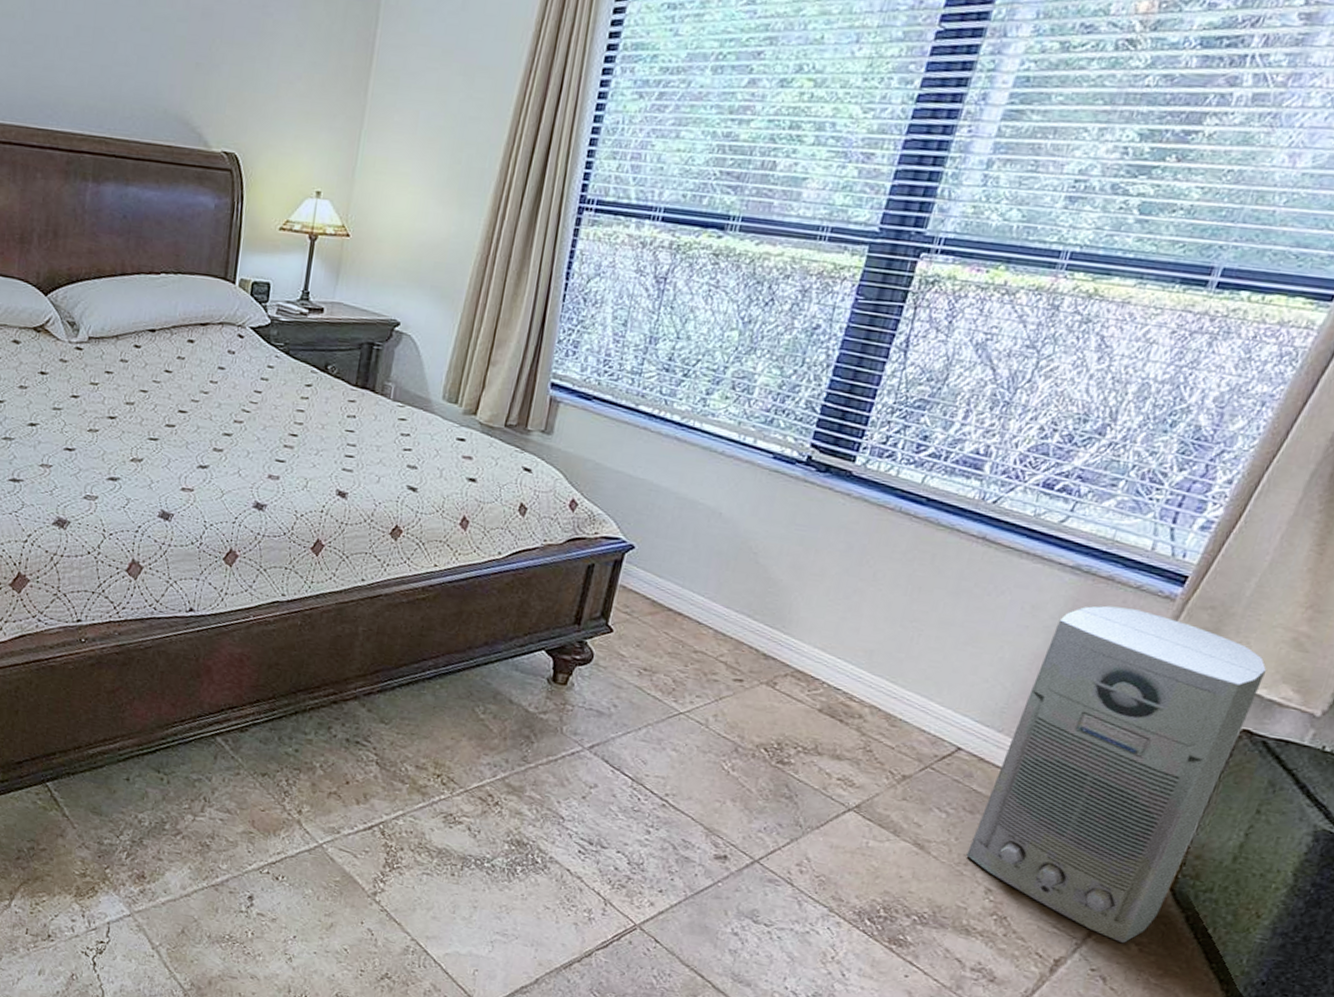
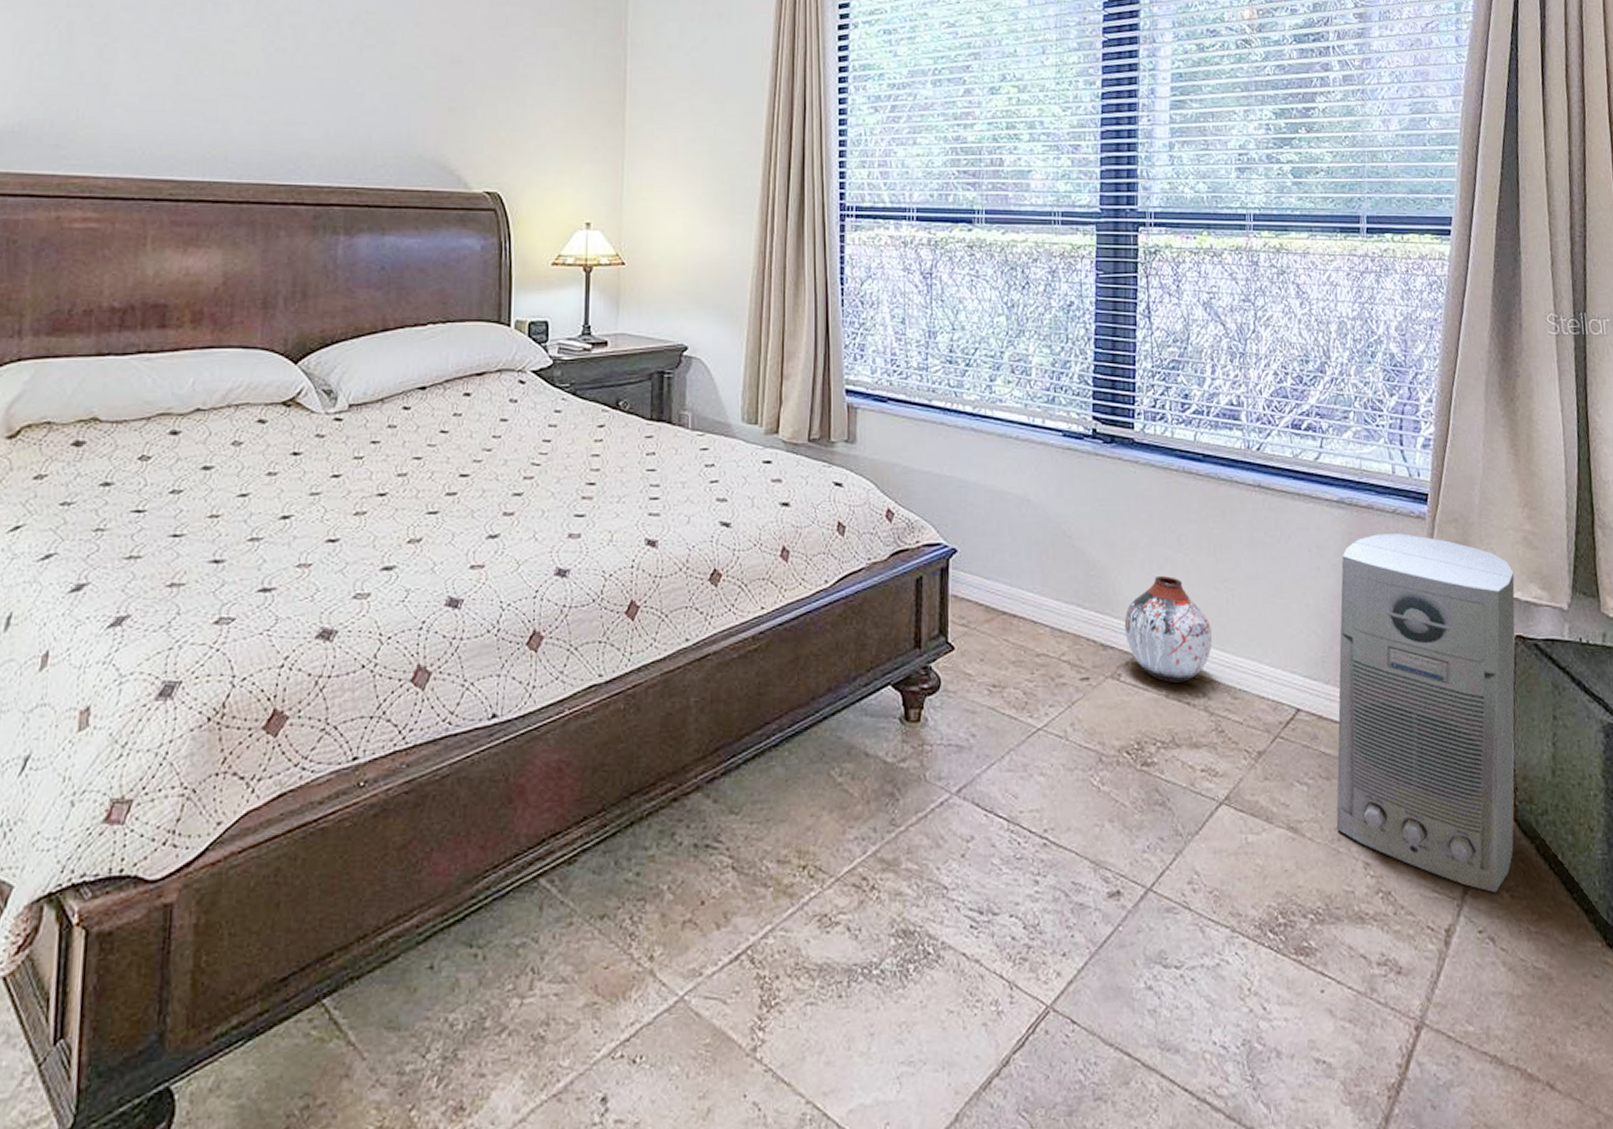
vase: none [791,603,887,702] -> present [1124,575,1212,683]

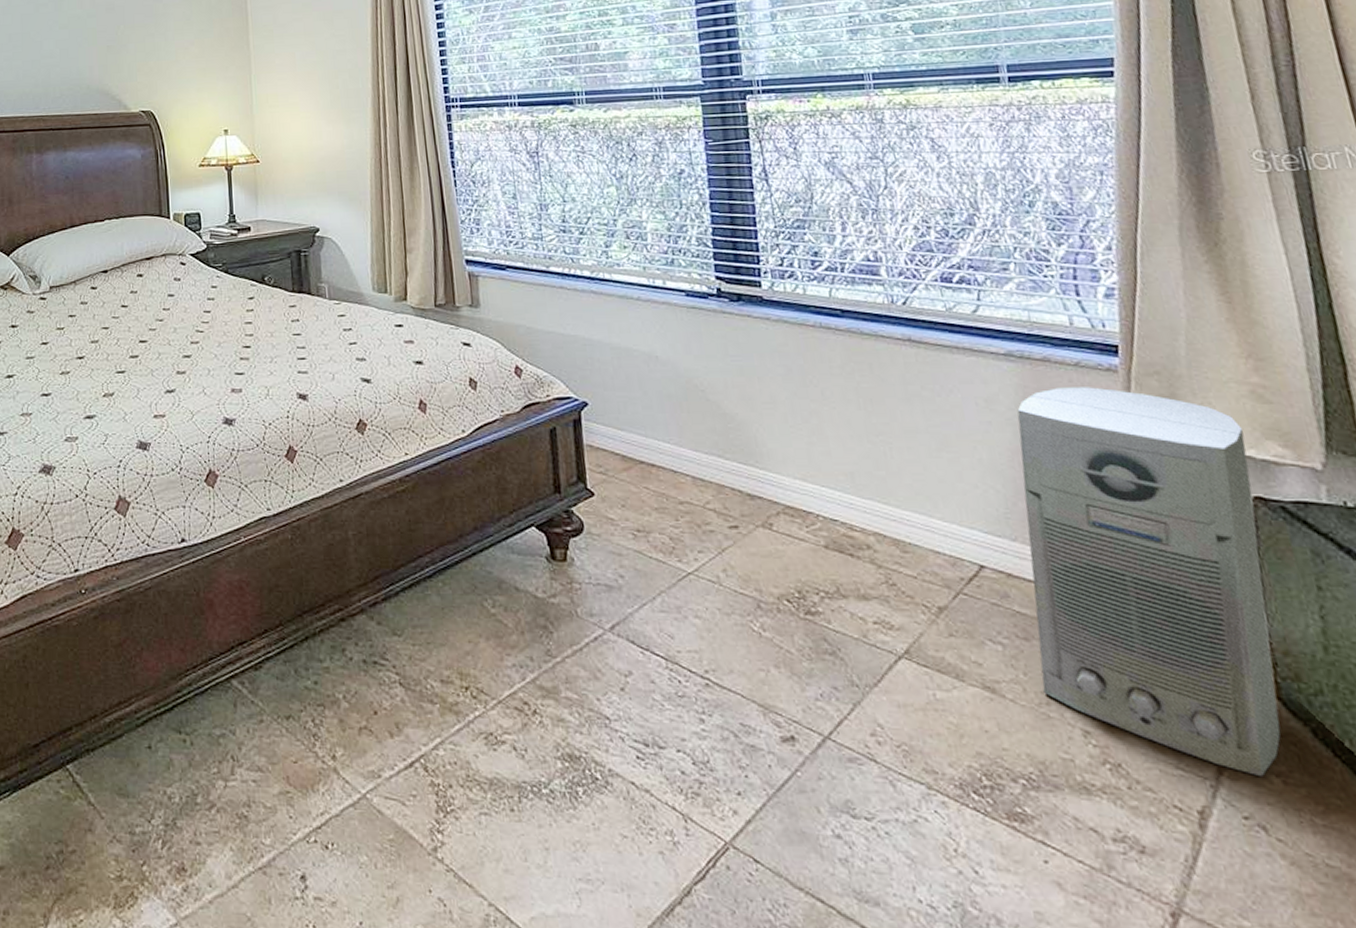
vase: present [1124,575,1212,683] -> none [770,428,873,534]

